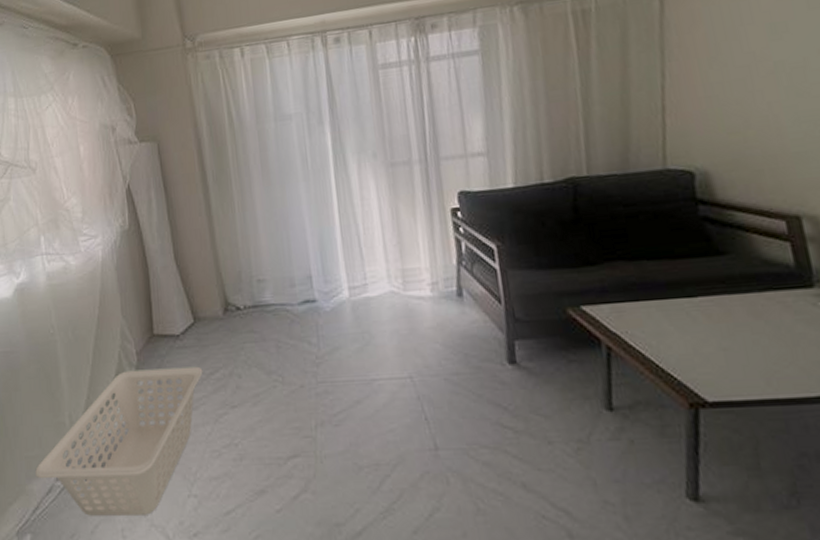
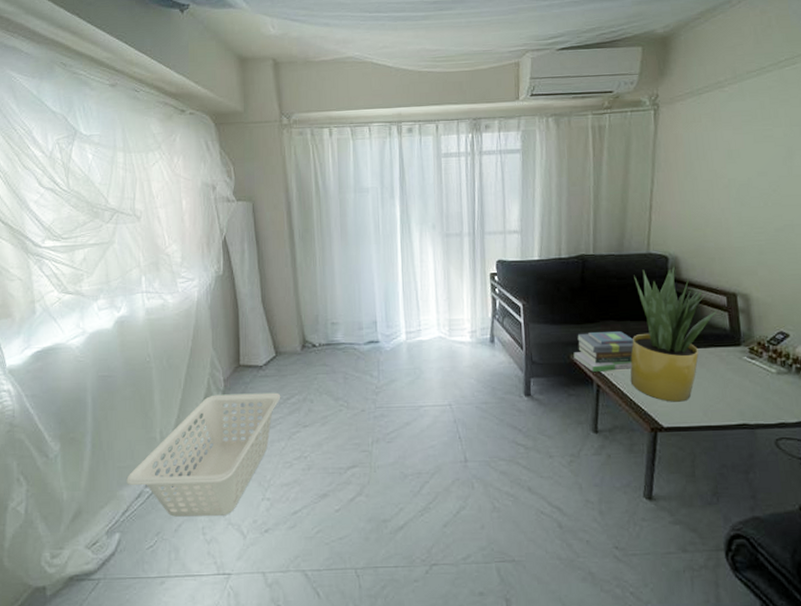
books: none [570,275,655,330] -> present [573,331,634,372]
planter: none [647,185,774,368] -> present [630,267,717,402]

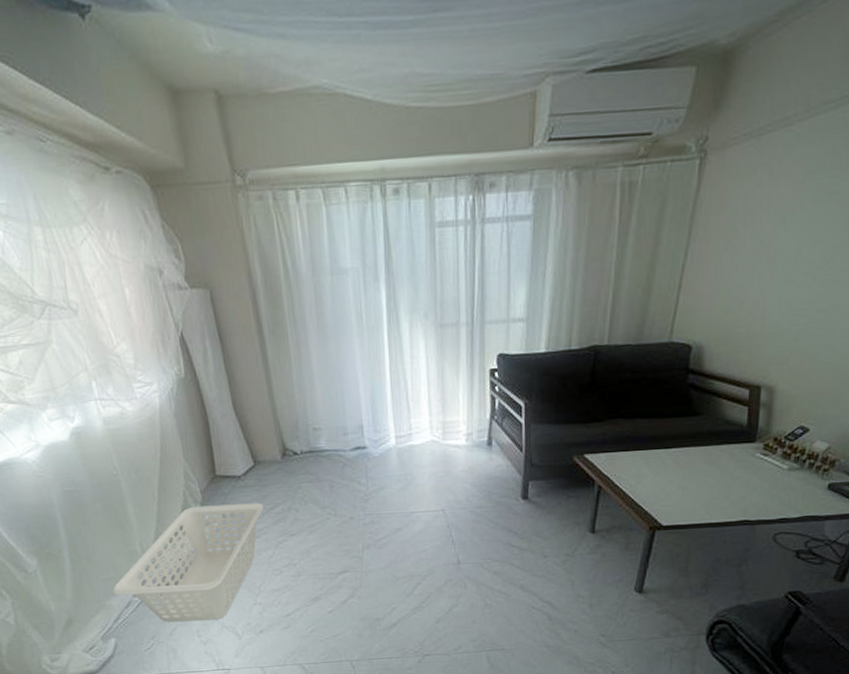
books: present [573,331,634,372] -> none [576,430,642,473]
planter: present [630,267,717,402] -> none [634,357,737,501]

